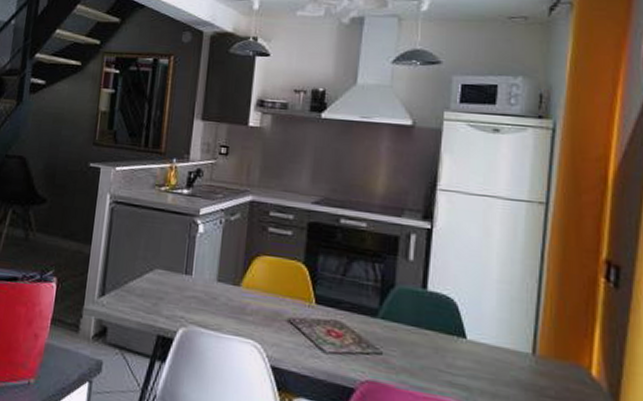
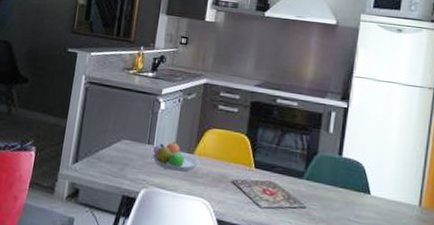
fruit bowl: none [189,272,250,308] -> present [151,142,201,172]

